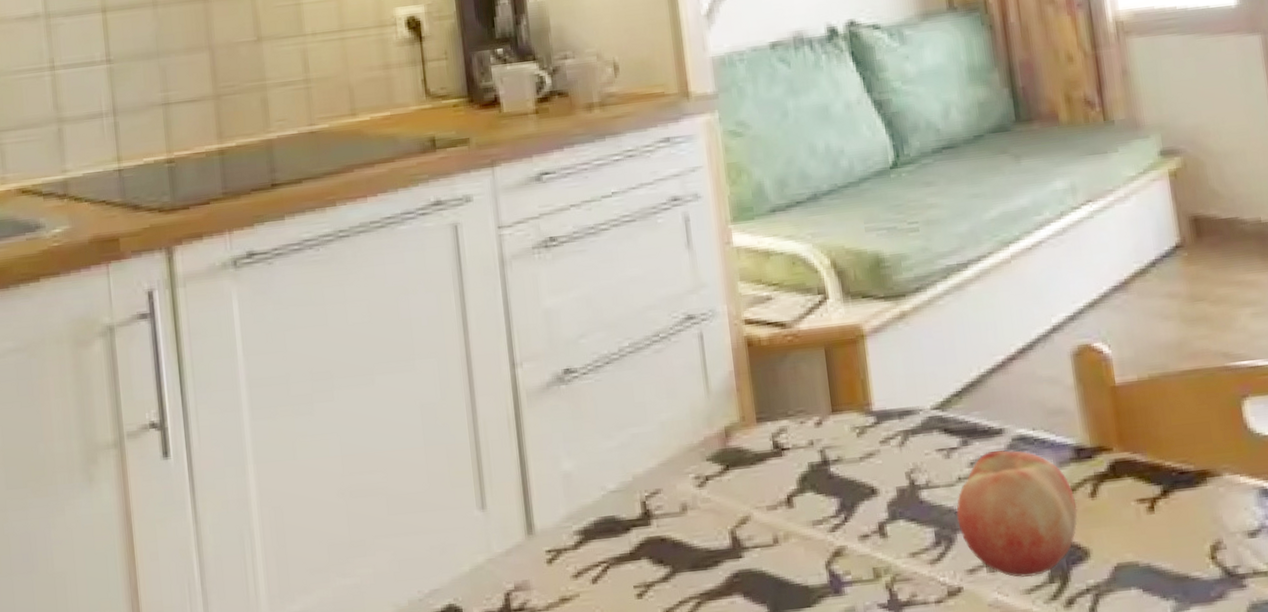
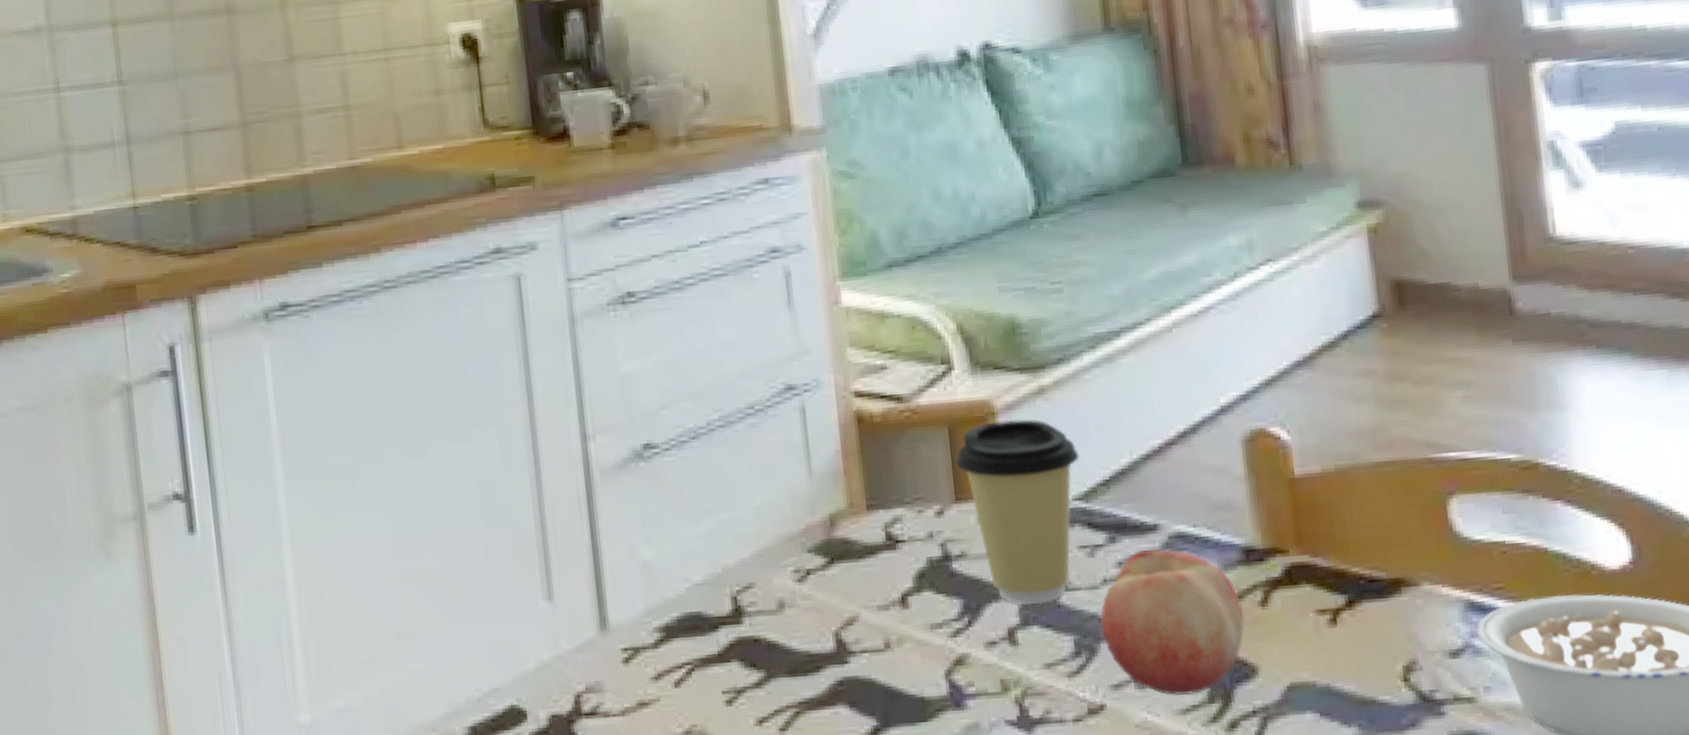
coffee cup: none [831,340,936,502] -> present [955,419,1080,605]

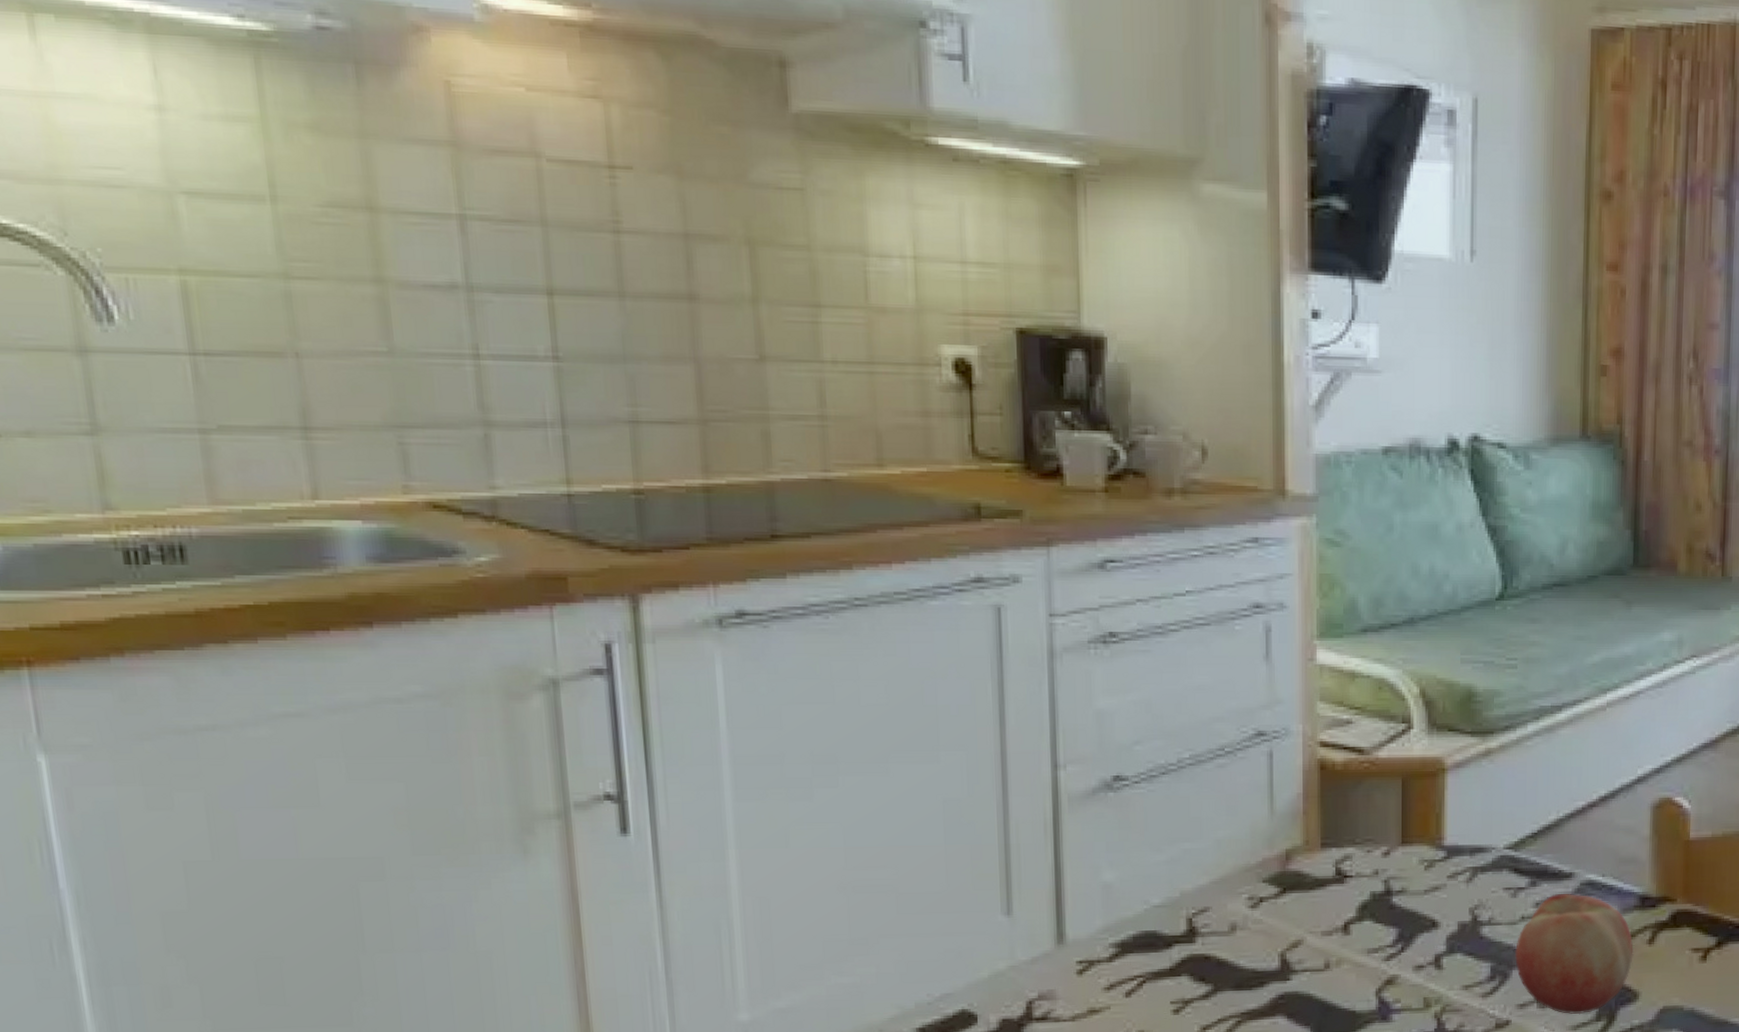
coffee cup: present [955,419,1080,605] -> none [1405,775,1514,936]

